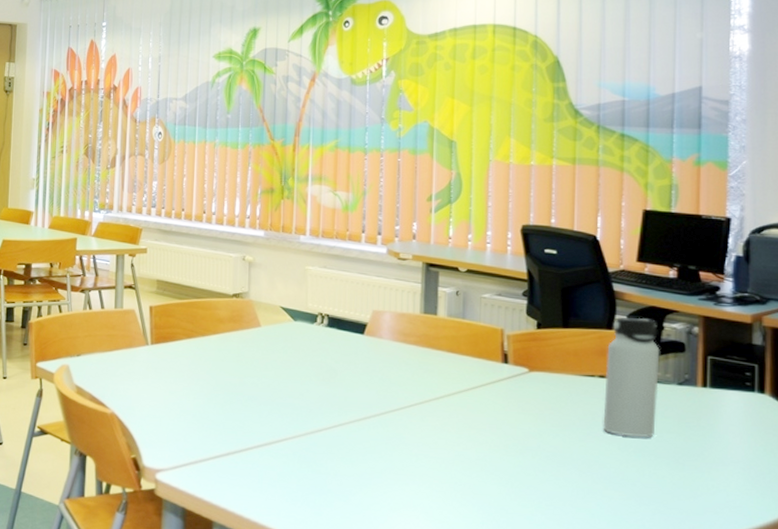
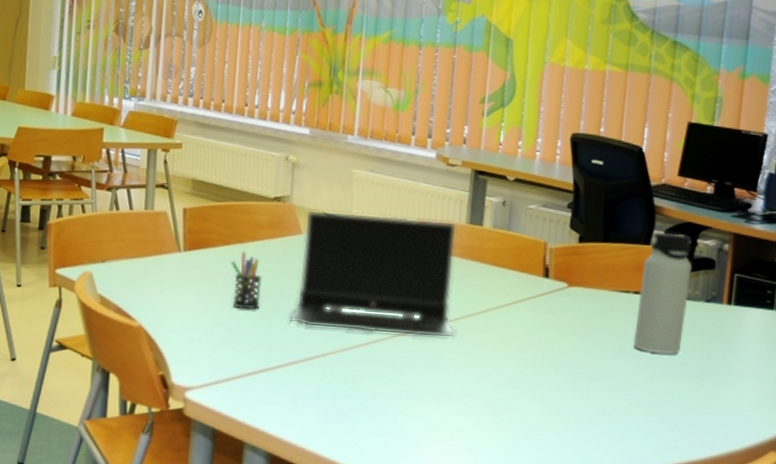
pen holder: none [194,344,224,397] -> present [231,252,262,310]
laptop computer: none [252,304,415,423] -> present [290,209,458,339]

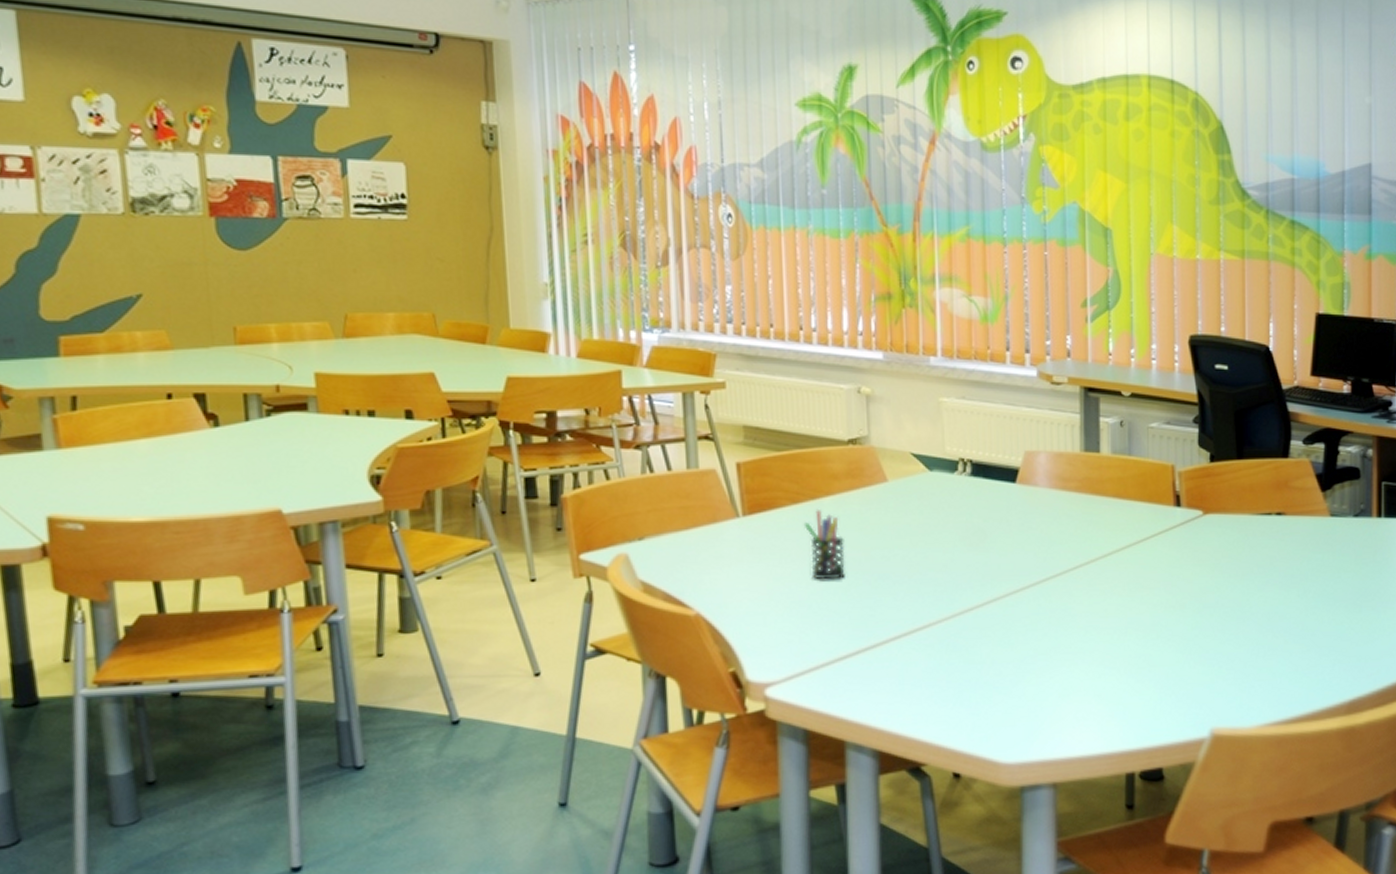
laptop computer: present [290,209,458,339] -> none [884,449,1081,594]
water bottle: present [633,233,693,354] -> none [1281,441,1336,581]

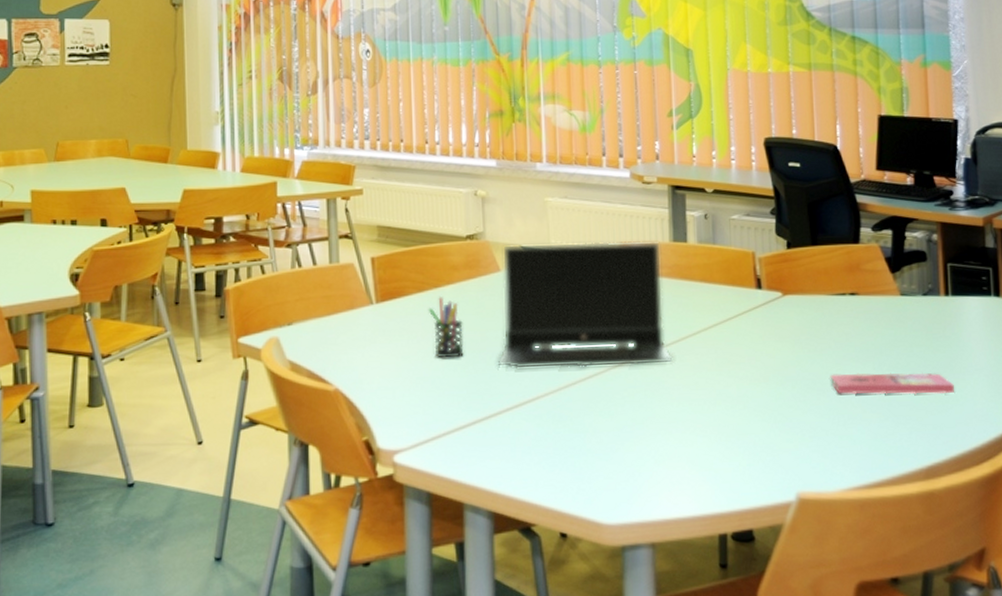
laptop computer: none [884,449,1081,594] -> present [497,241,673,370]
notebook: none [1251,600,1382,624] -> present [830,372,954,395]

